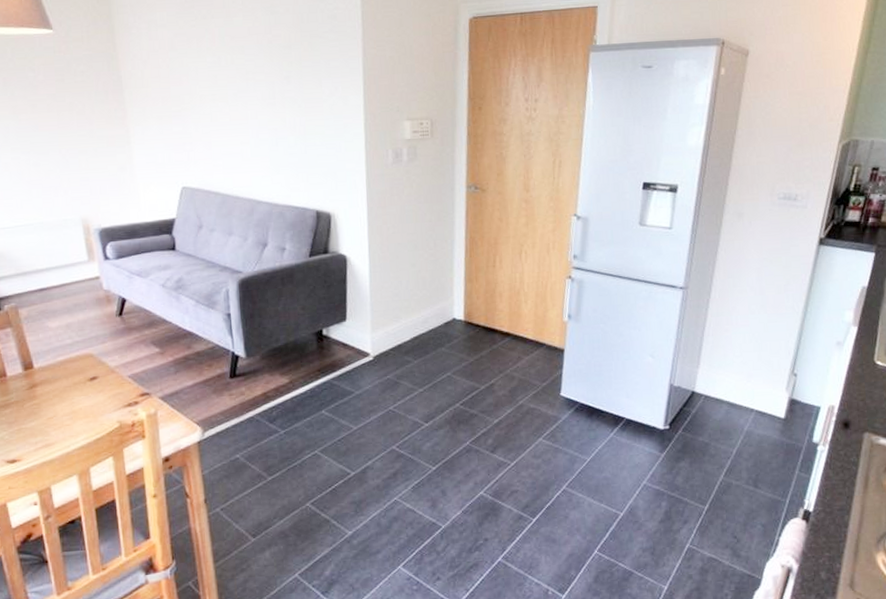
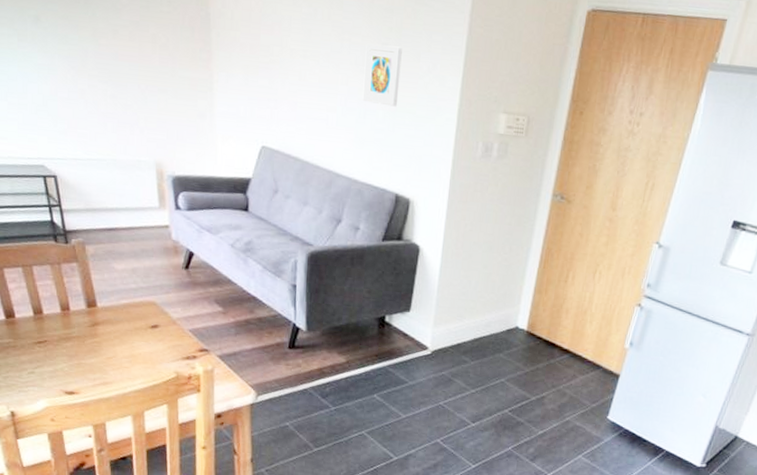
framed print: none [270,77,306,131] -> present [362,45,402,107]

